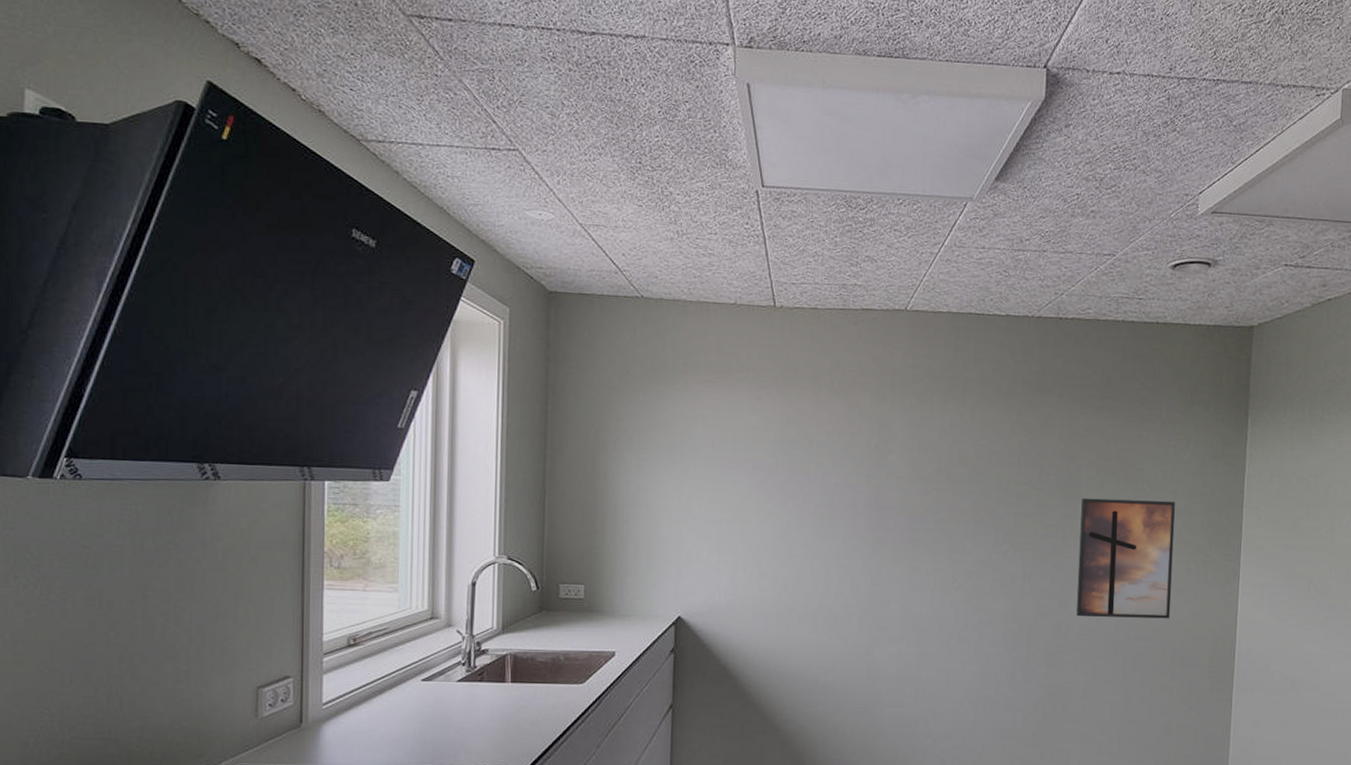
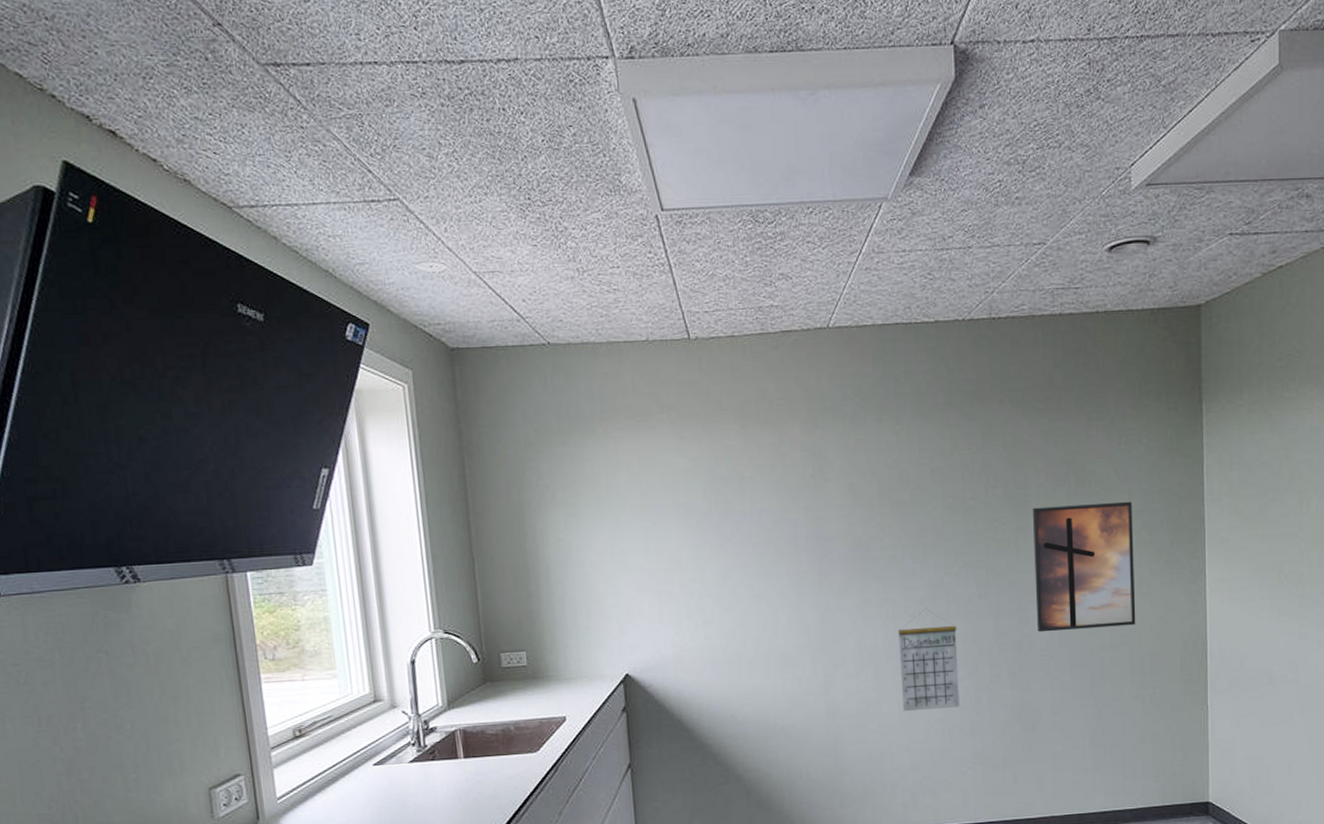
calendar: none [941,583,1000,681] -> present [898,608,960,712]

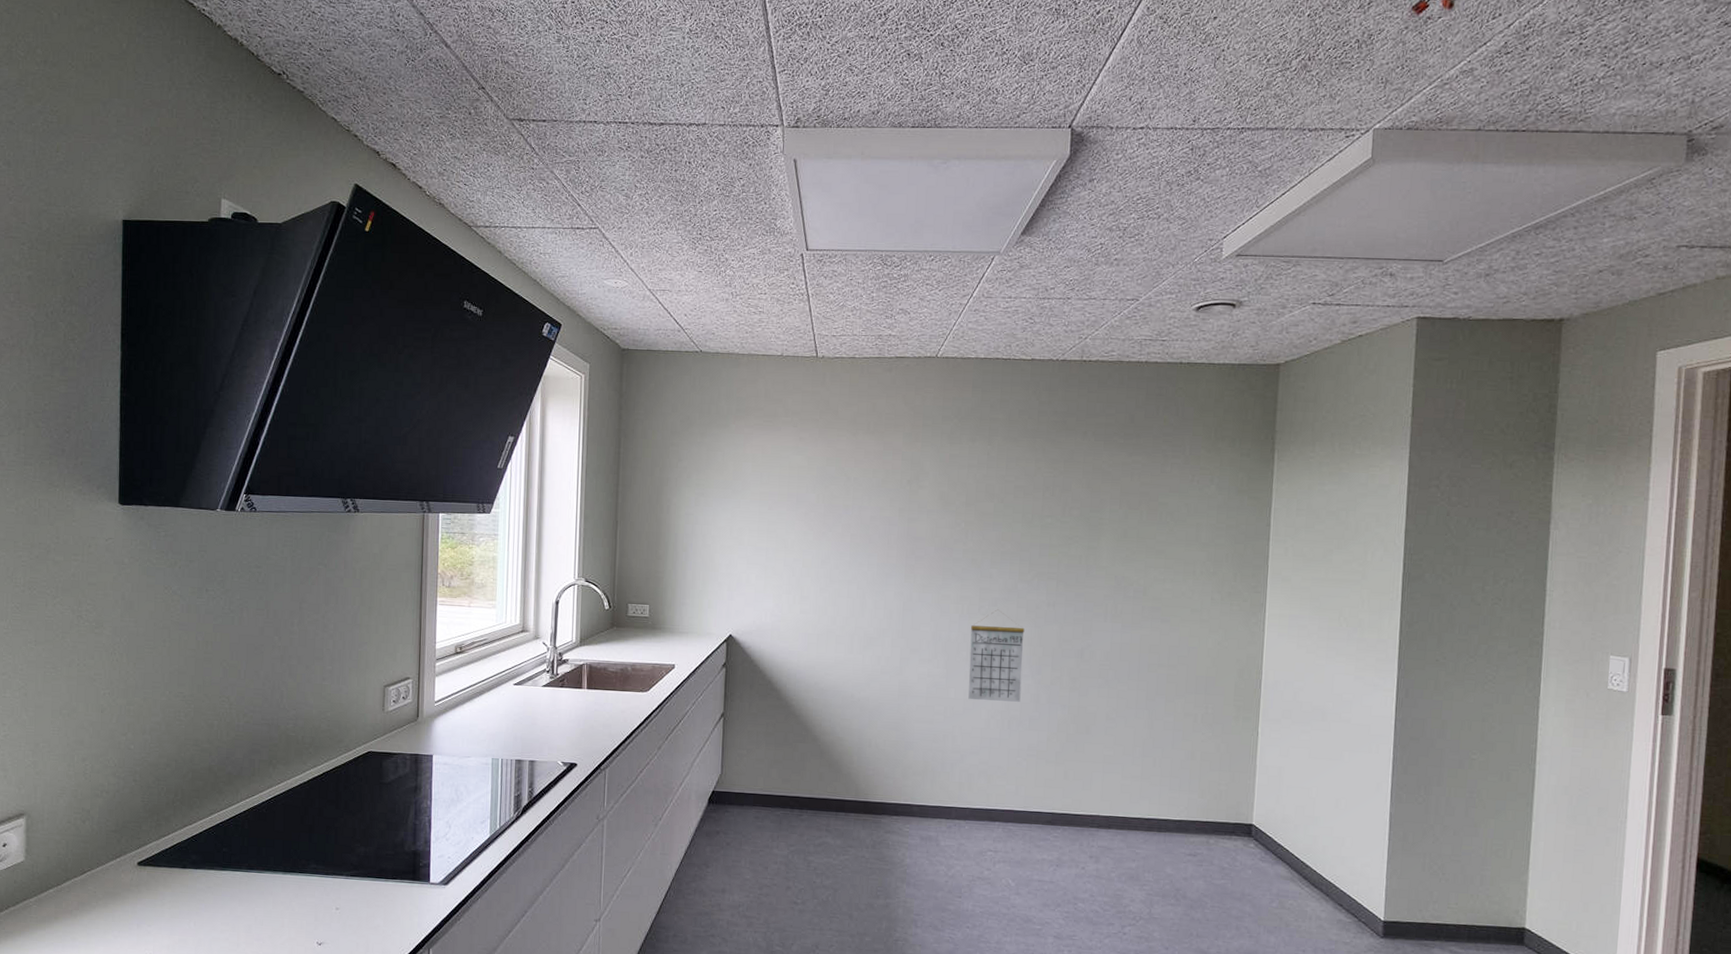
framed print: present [1032,501,1136,633] -> none [1100,530,1200,648]

